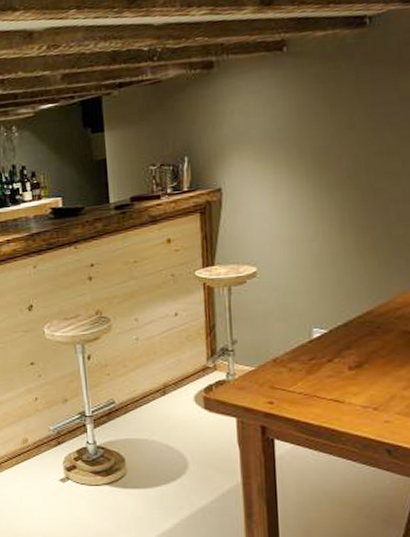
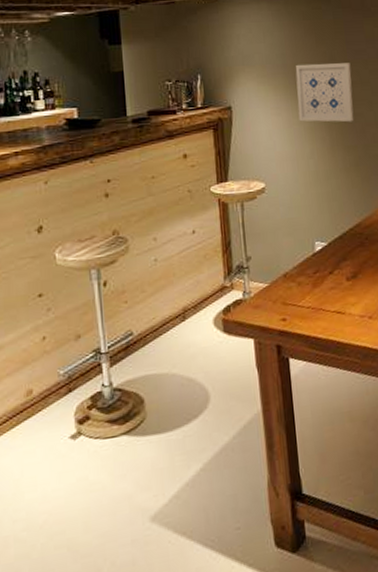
wall art: none [301,129,376,201] -> present [295,63,354,122]

